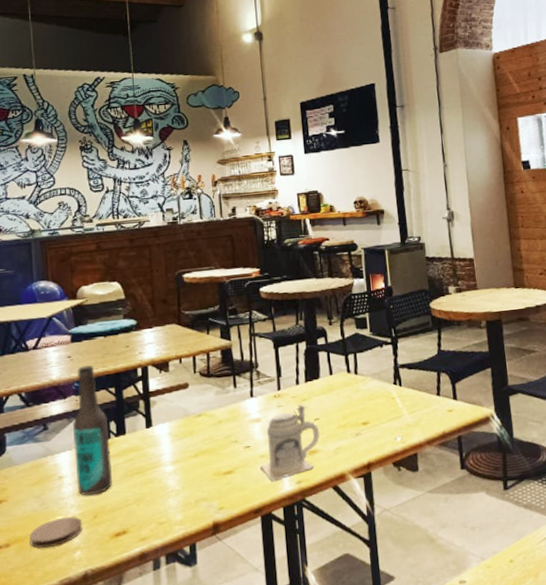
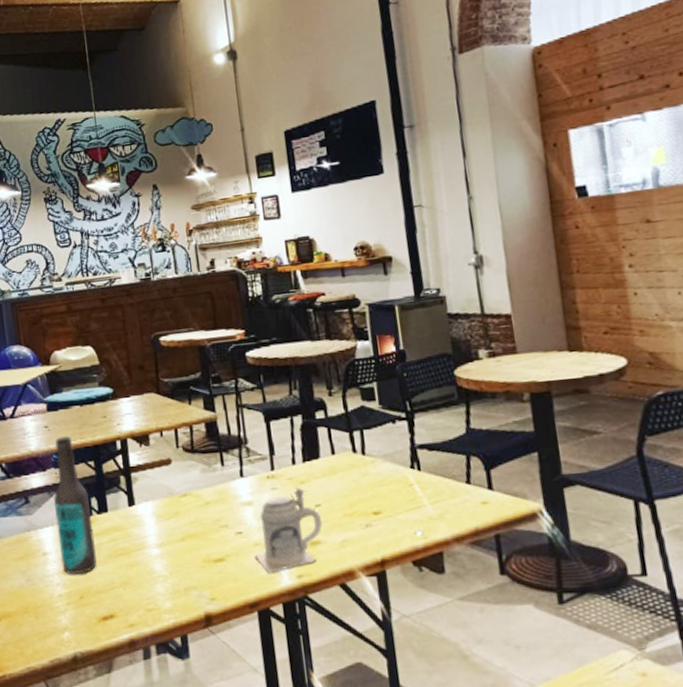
coaster: present [29,517,82,549] -> none [18,596,69,625]

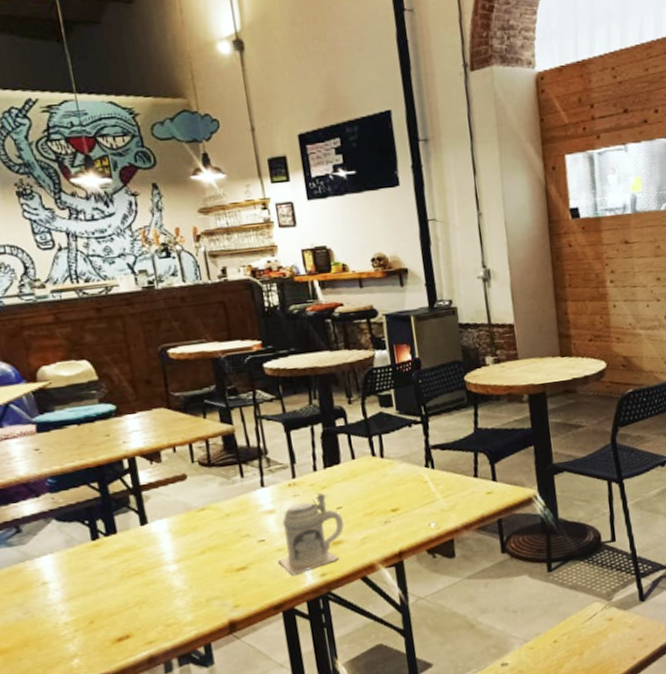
beer bottle: present [54,436,97,575] -> none [49,458,107,602]

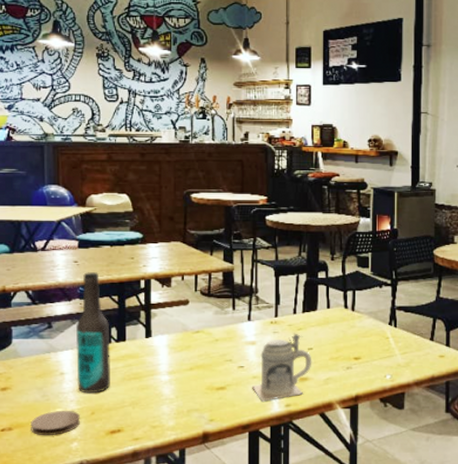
coaster: none [15,624,78,659] -> present [31,411,80,435]
beer bottle: none [49,458,107,602] -> present [75,272,110,394]

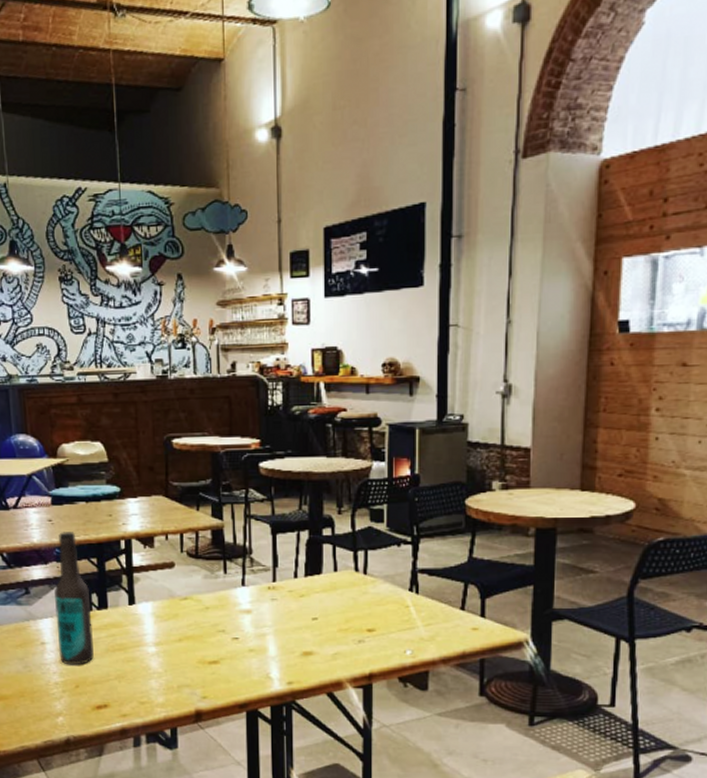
coaster: present [31,411,80,435] -> none [14,683,64,709]
beer mug: present [252,333,312,402] -> none [249,600,318,678]

